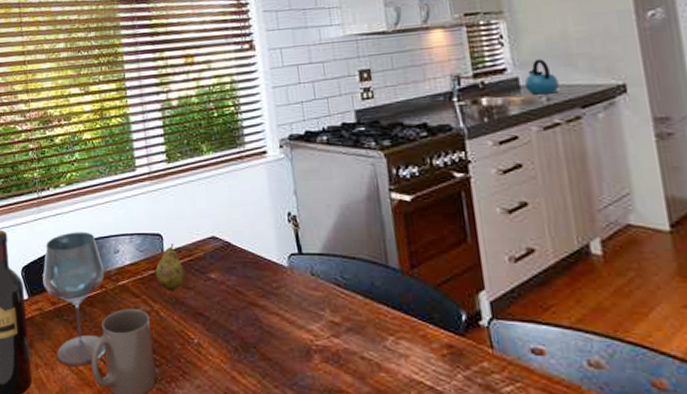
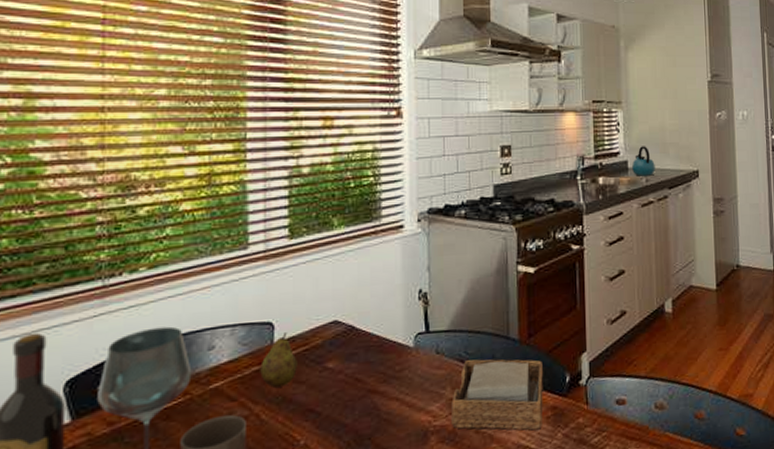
napkin holder: none [332,285,438,367] -> present [451,359,544,431]

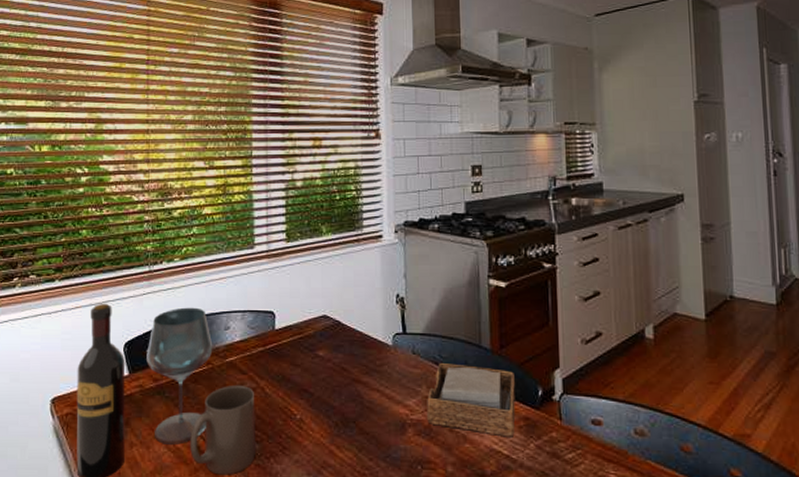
fruit: present [260,332,297,388] -> none [265,321,294,367]
kettle: present [632,146,655,176] -> none [608,168,634,198]

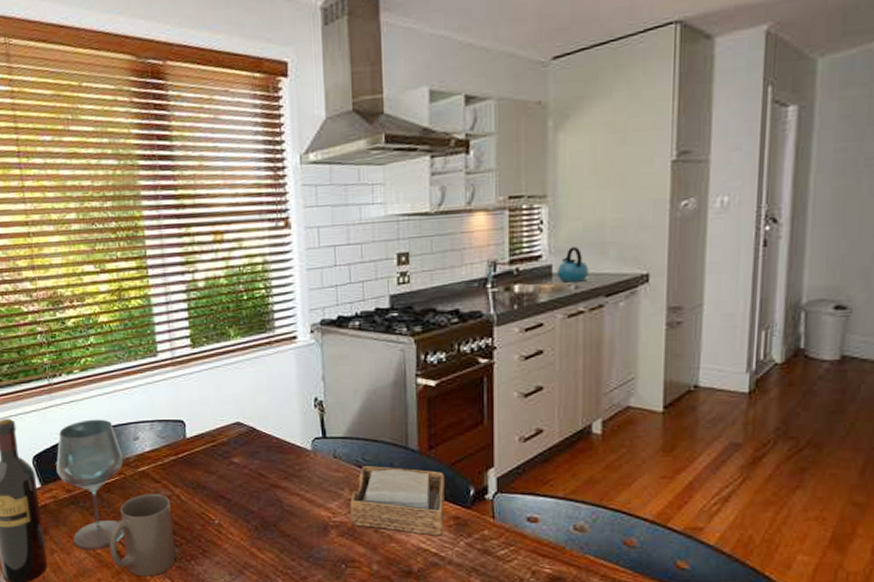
kettle: none [608,168,634,198] -> present [558,247,589,283]

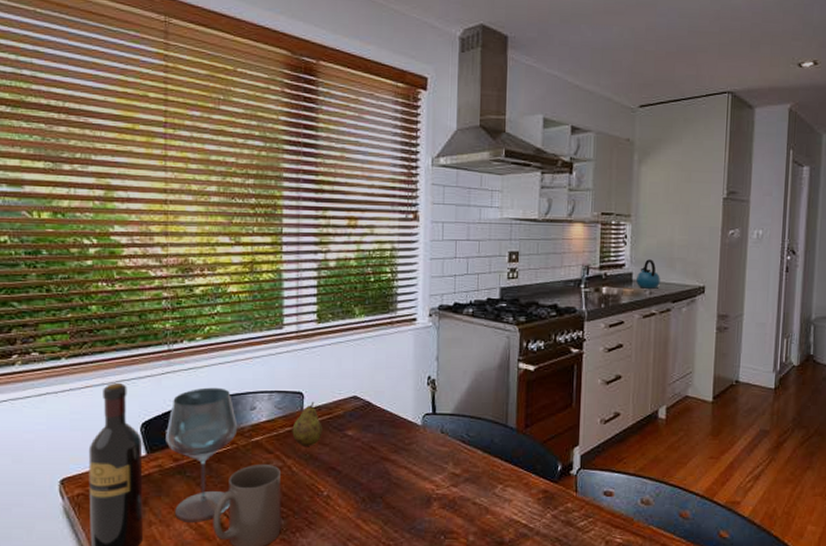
fruit: none [177,430,208,475] -> present [292,402,323,446]
napkin holder: present [350,466,446,536] -> none [452,442,538,508]

